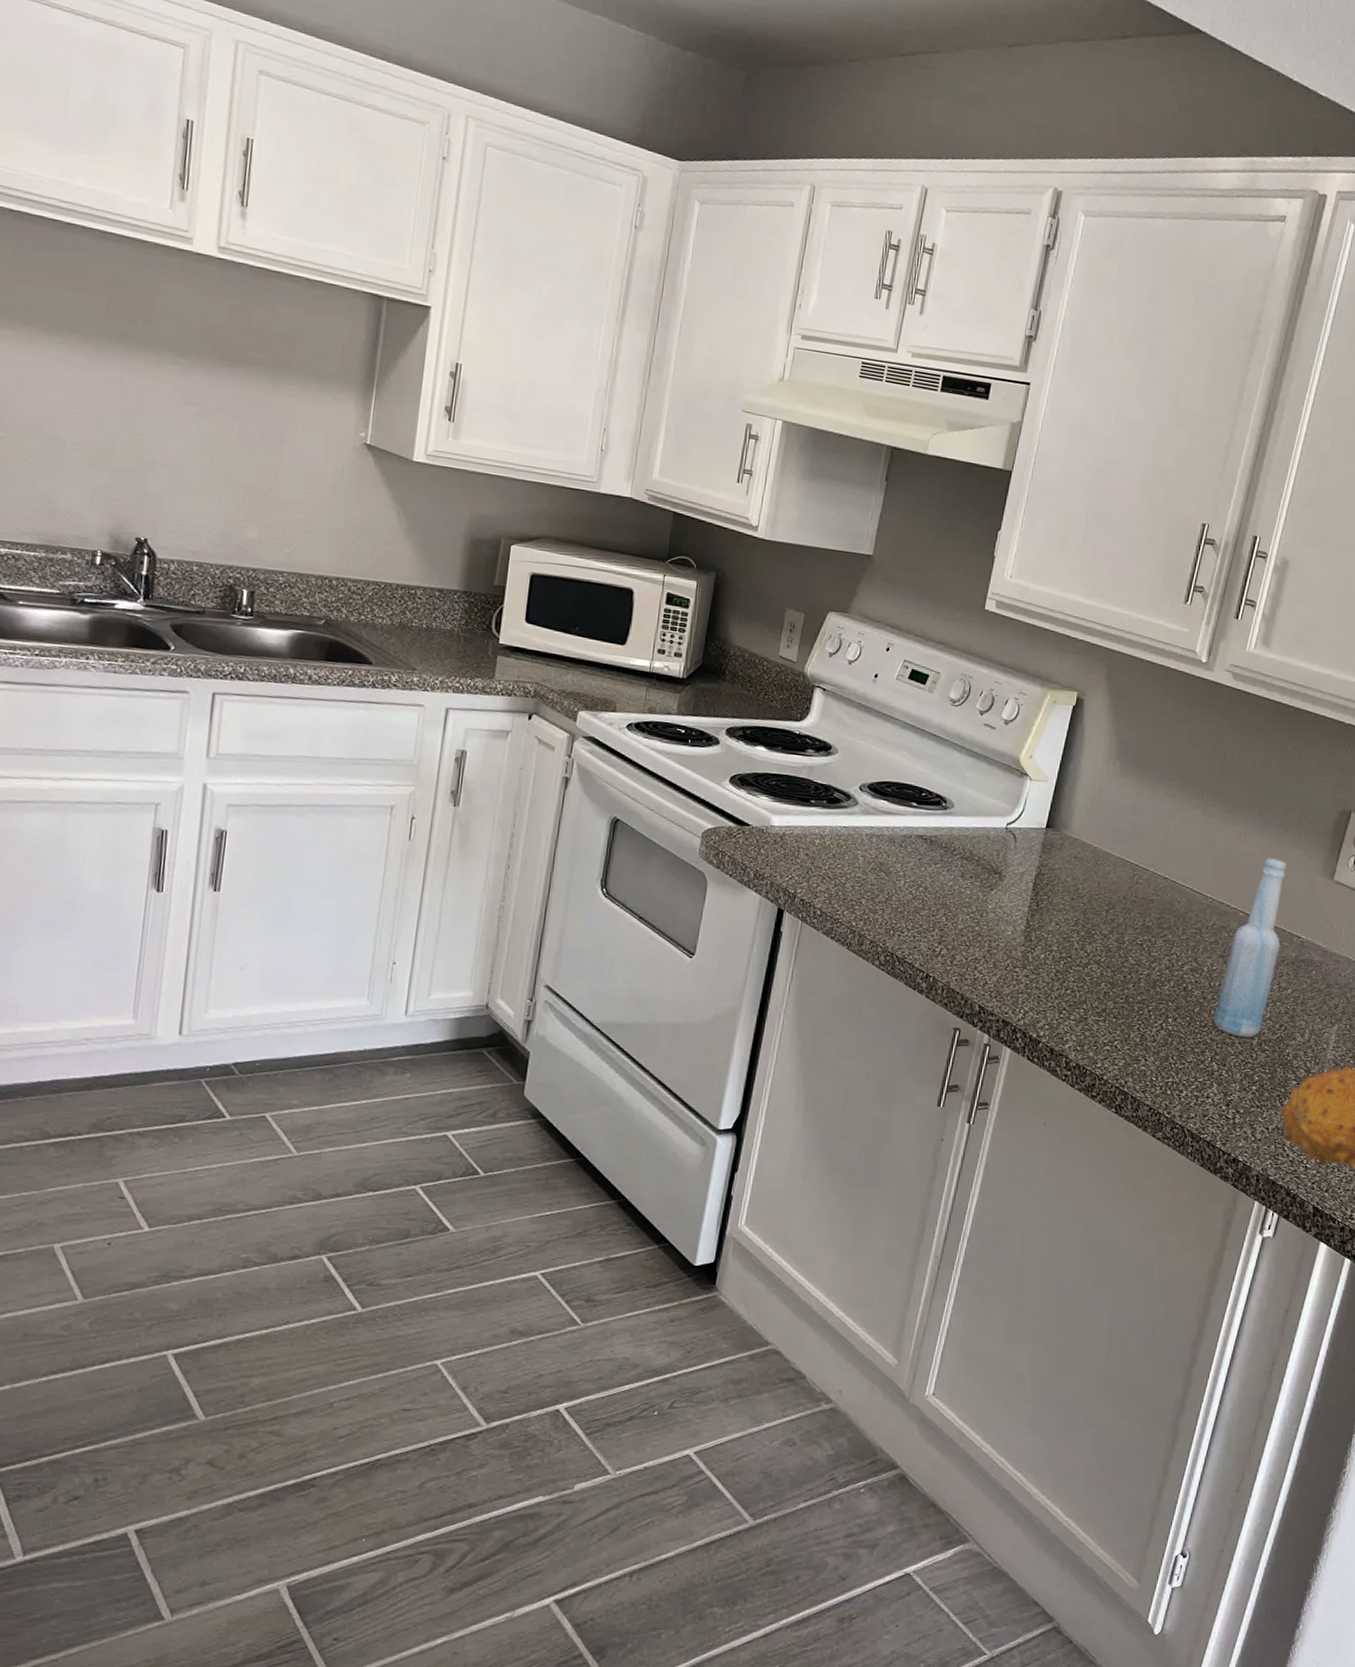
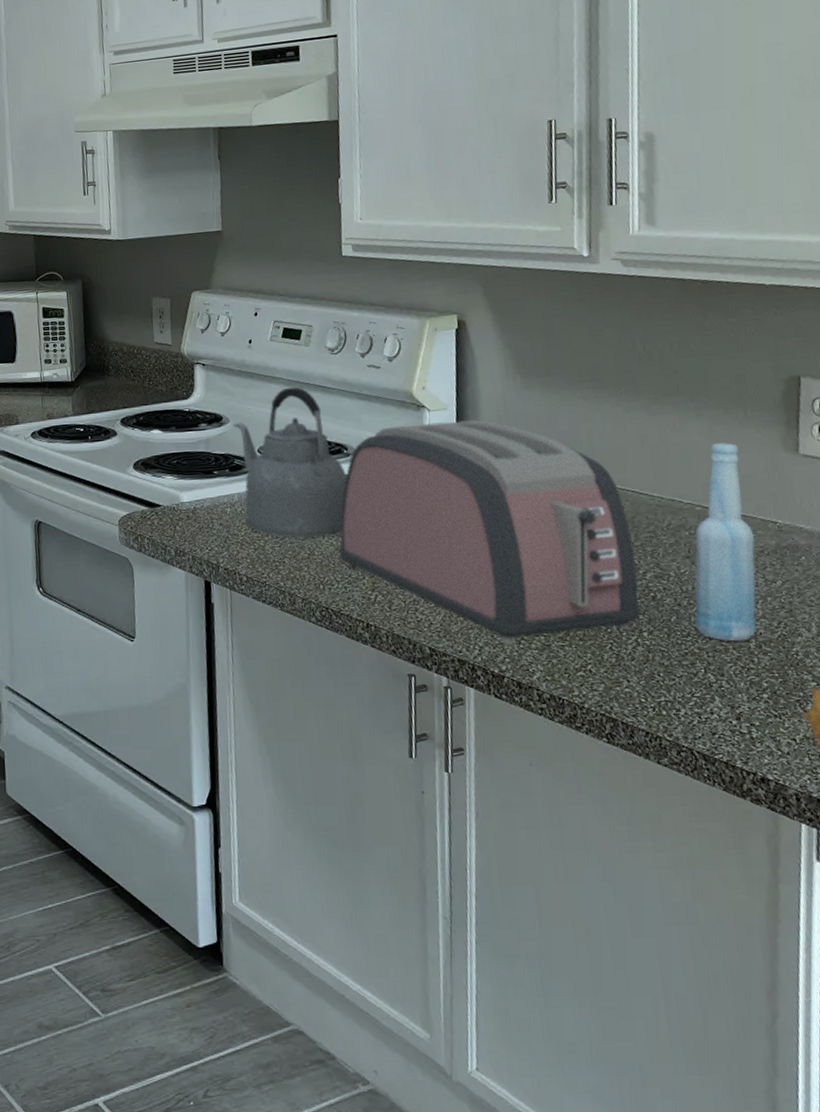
kettle: none [831,730,940,885] -> present [233,386,347,538]
toaster: none [915,788,1181,1013] -> present [338,418,640,644]

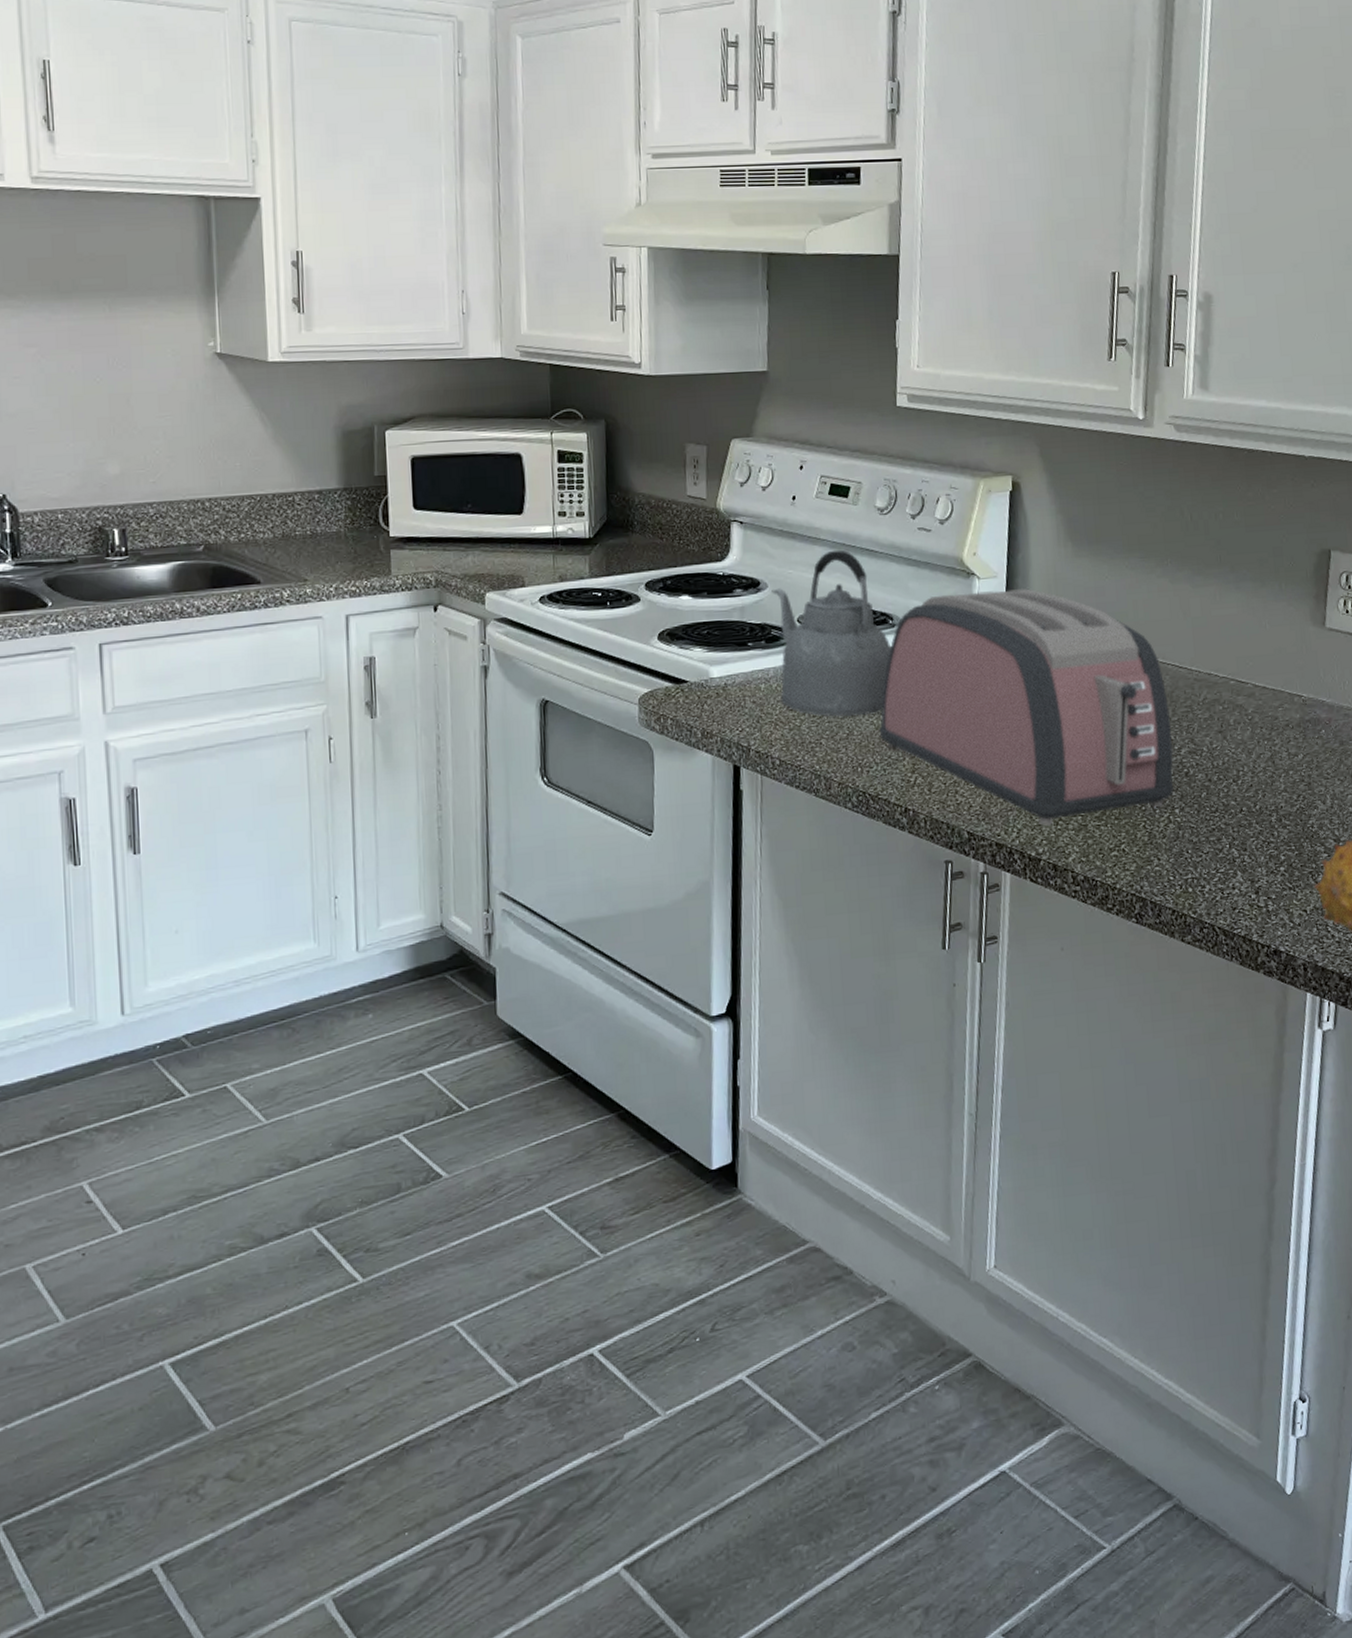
bottle: present [694,442,756,642] -> none [1222,615,1281,816]

